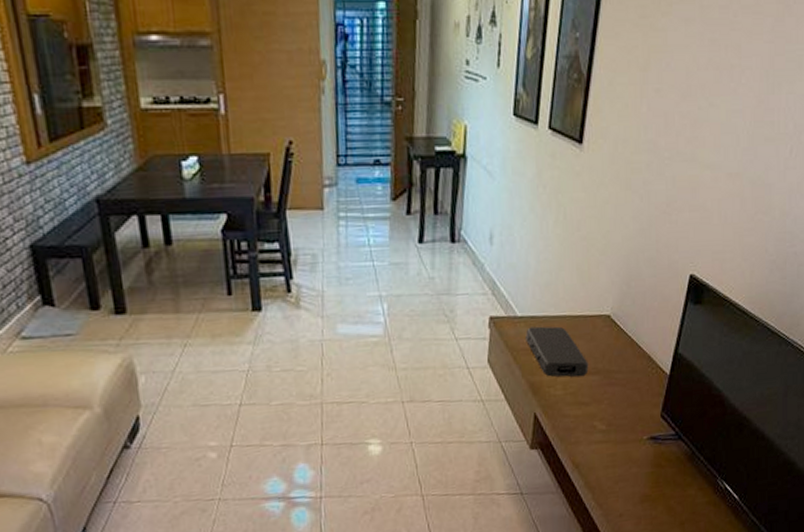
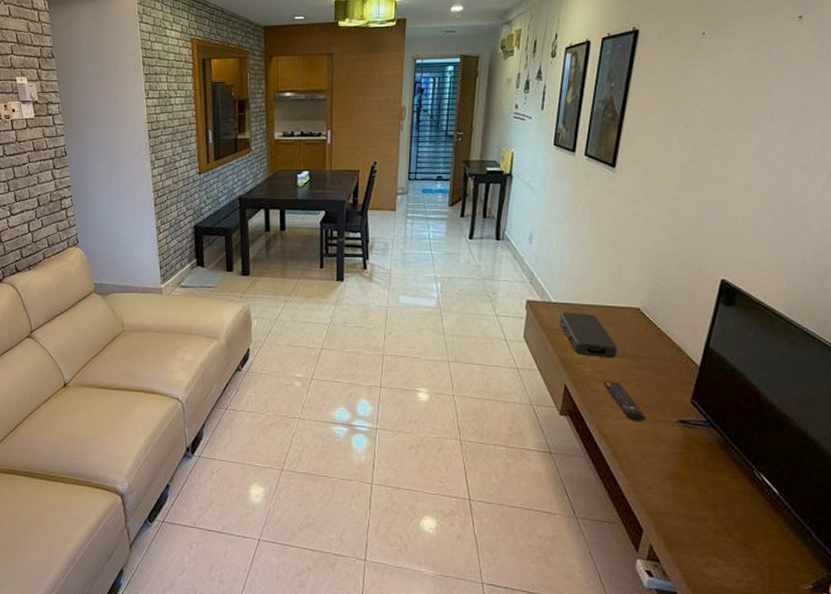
remote control: none [574,402,618,445] -> present [603,381,647,421]

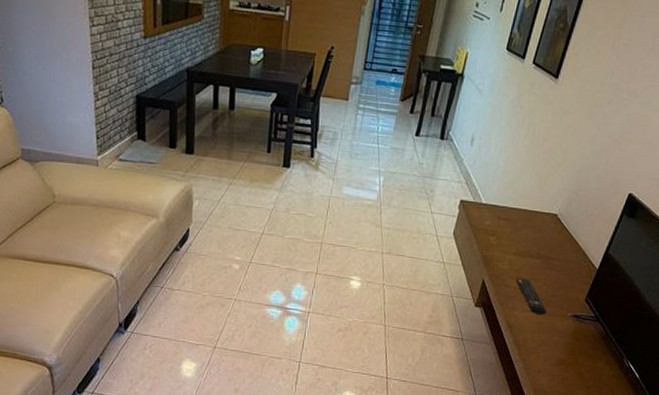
power bank: present [559,312,618,359] -> none [486,213,533,259]

